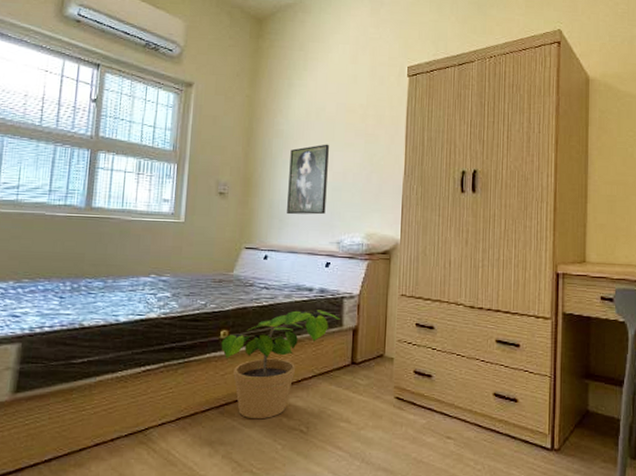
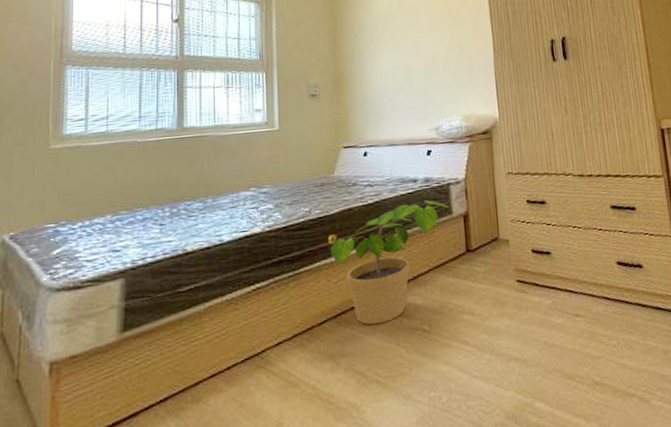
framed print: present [287,144,329,215] -> none [377,31,420,108]

